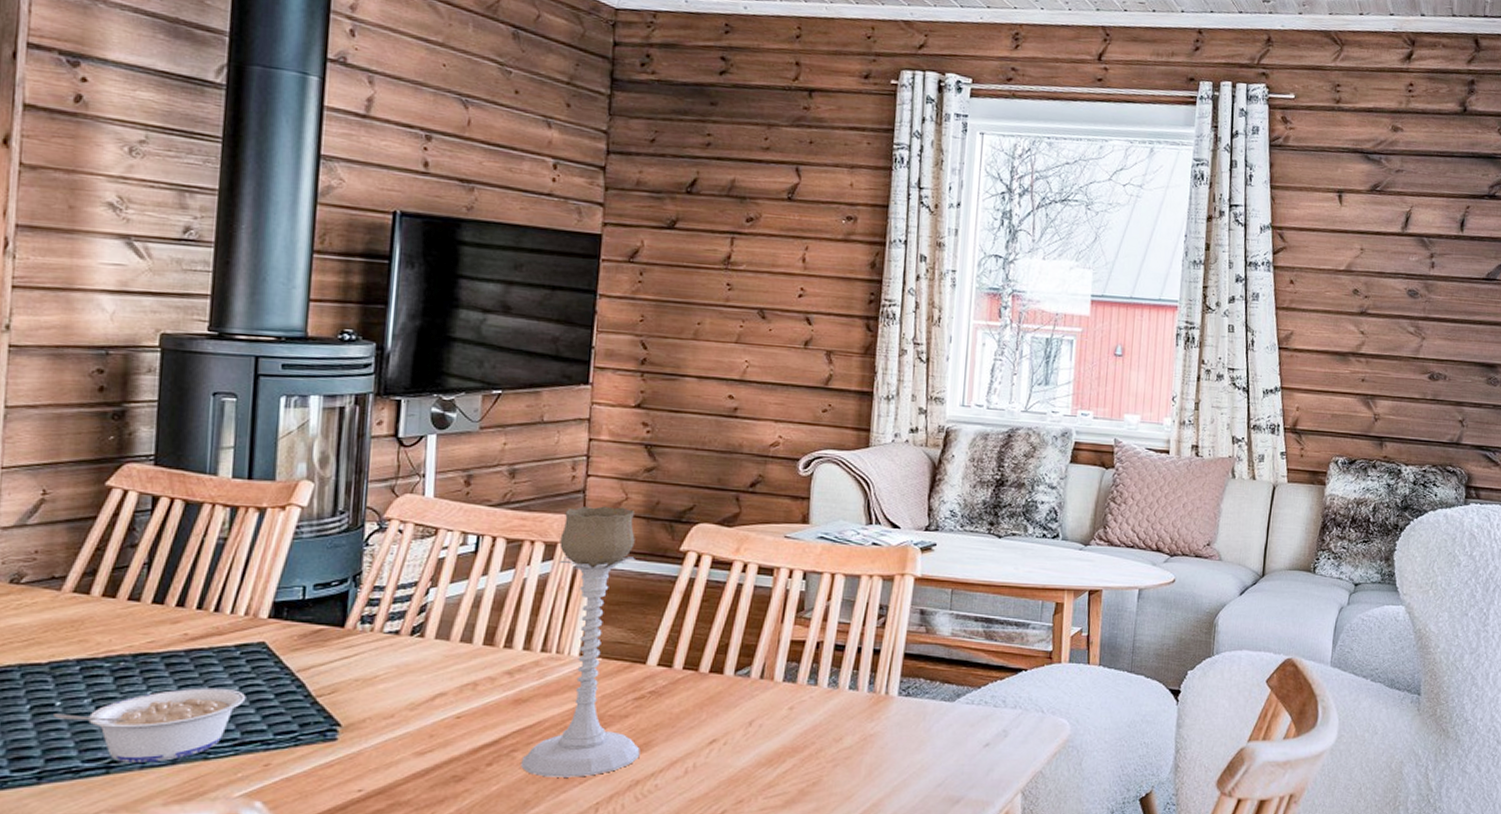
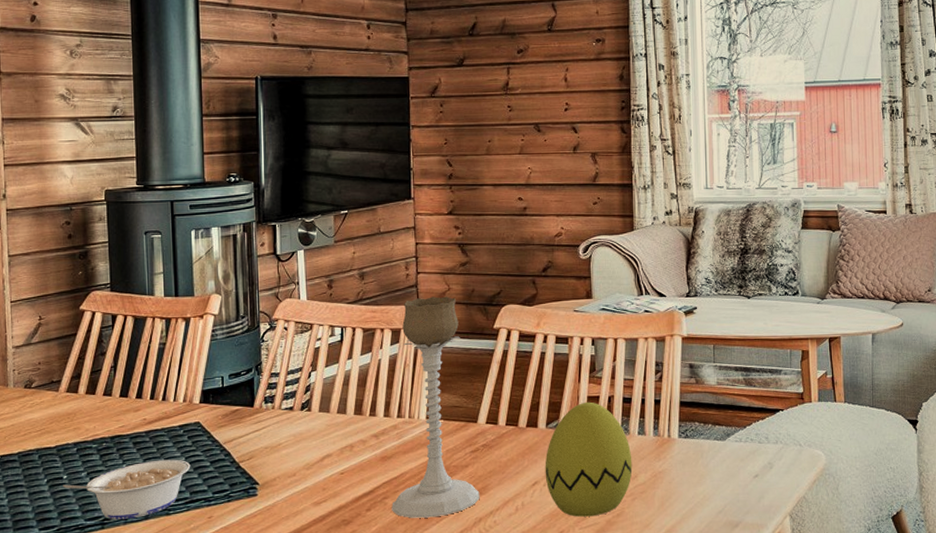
decorative egg: none [726,646,839,784] -> present [545,401,633,517]

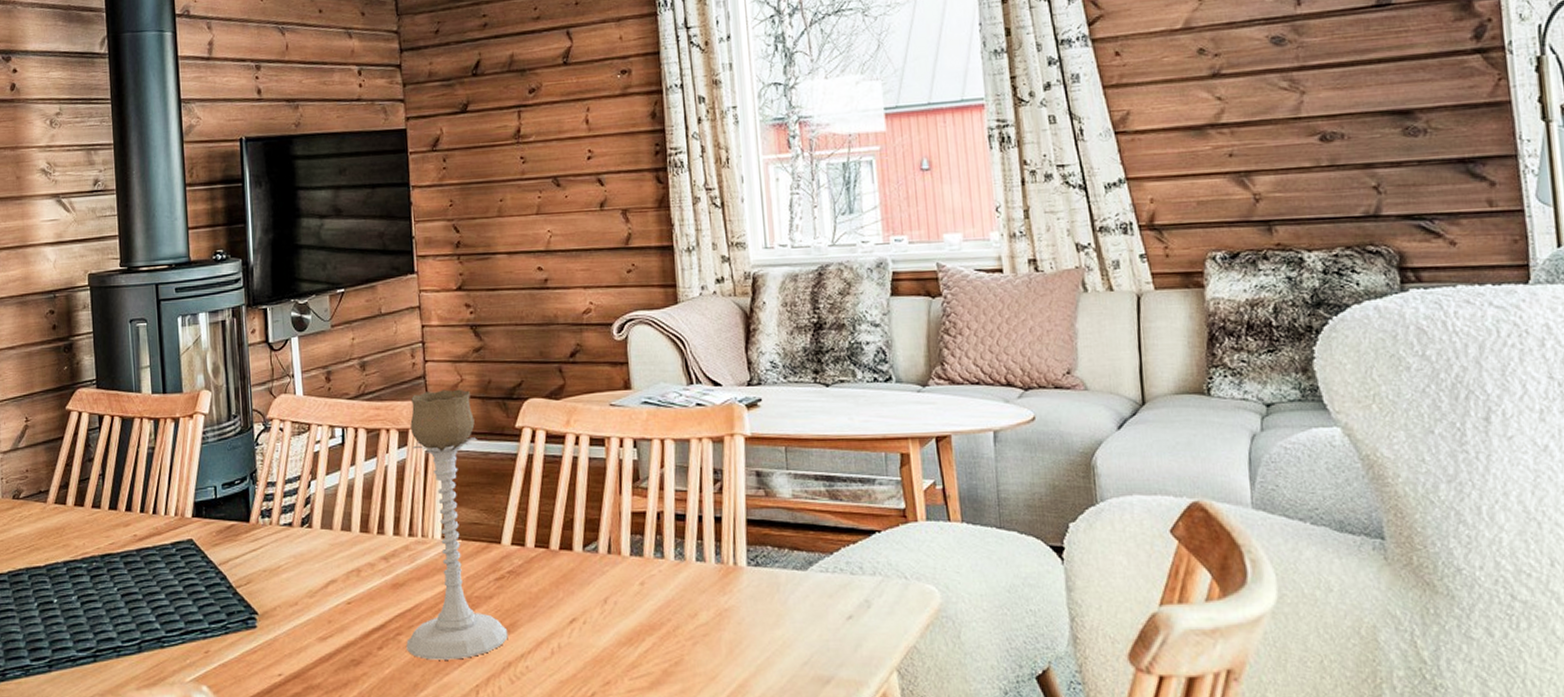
legume: present [63,459,191,520] -> none [53,582,185,652]
decorative egg: present [545,401,633,517] -> none [583,518,691,664]

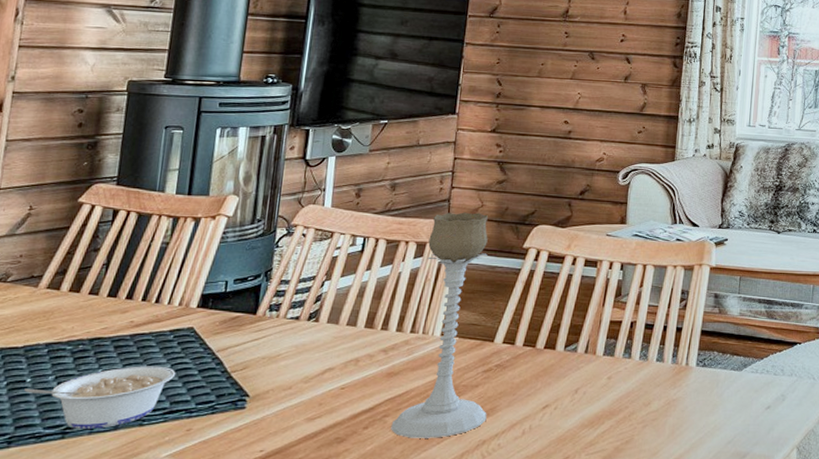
legume: none [53,582,185,652] -> present [24,366,176,429]

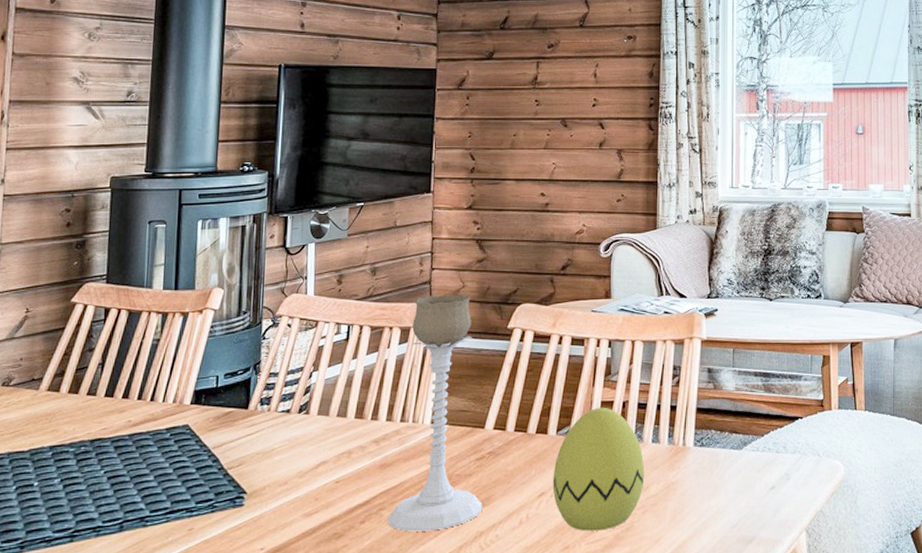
legume: present [24,366,176,429] -> none [32,465,175,532]
decorative egg: none [557,326,648,443] -> present [552,407,645,531]

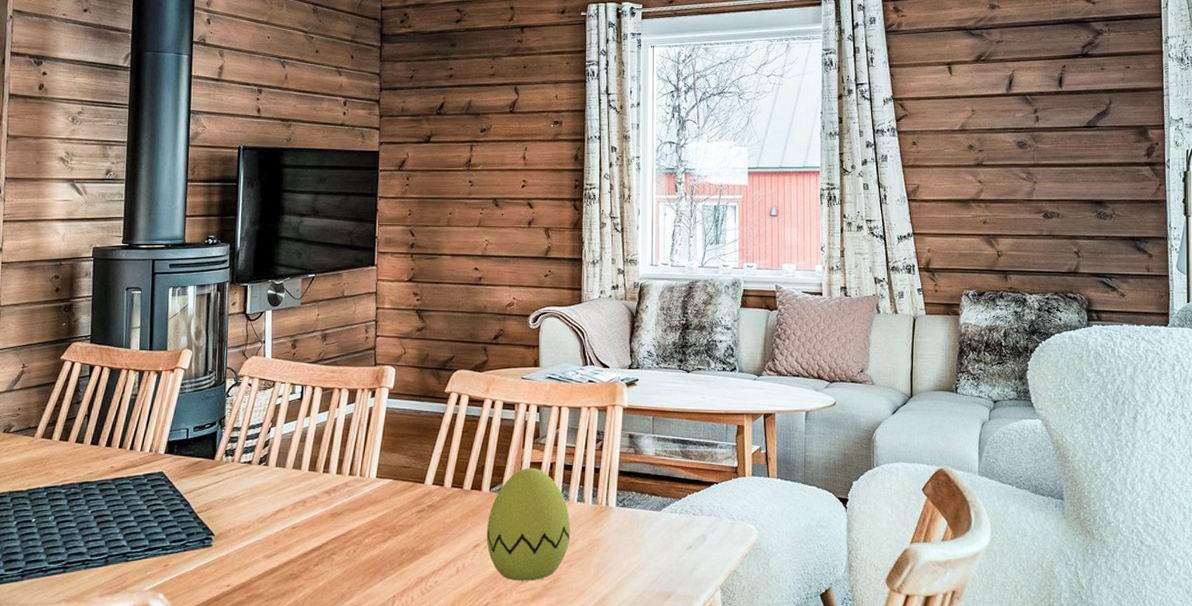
candle holder: present [387,294,483,532] -> none [338,359,423,575]

